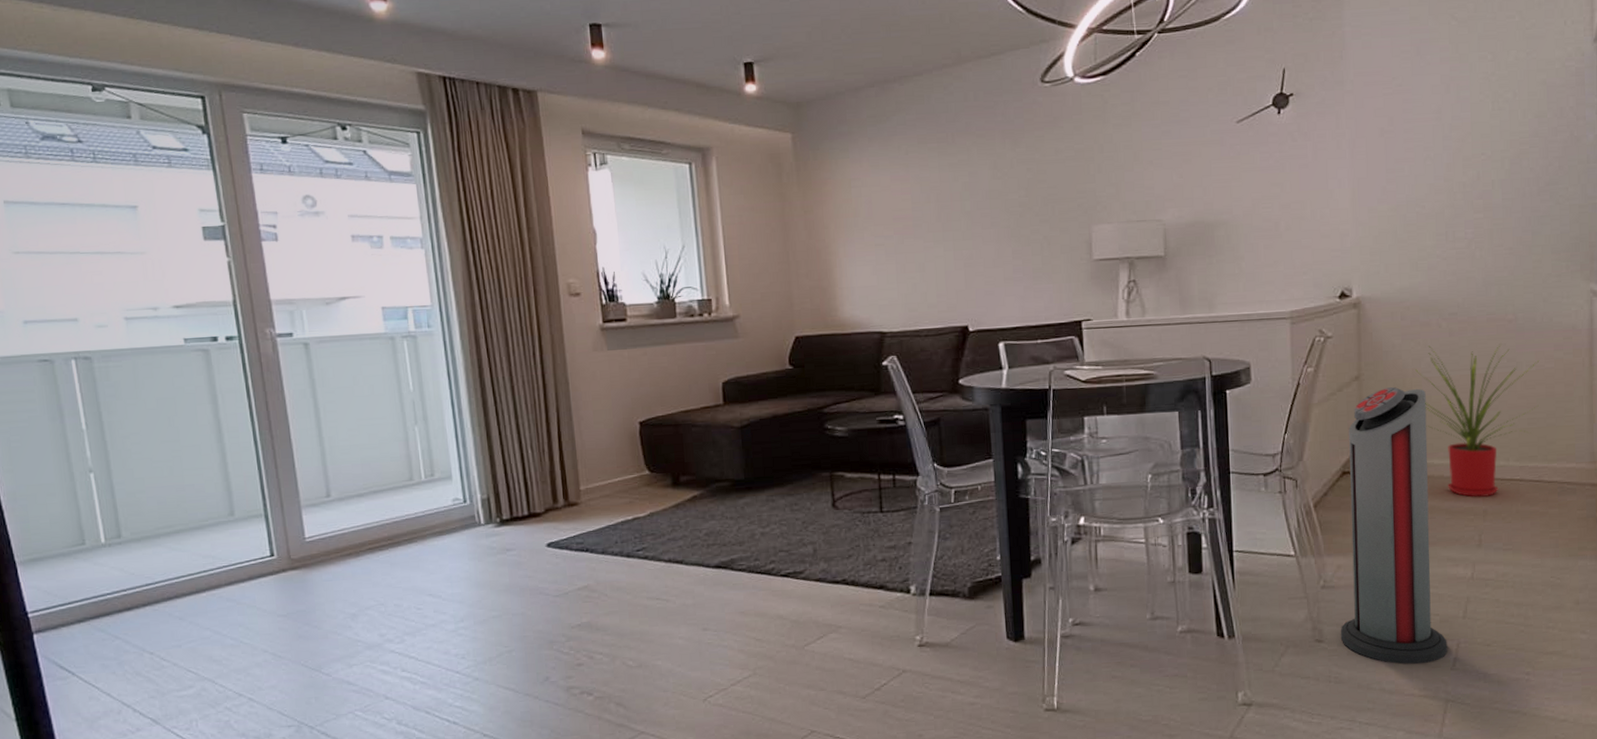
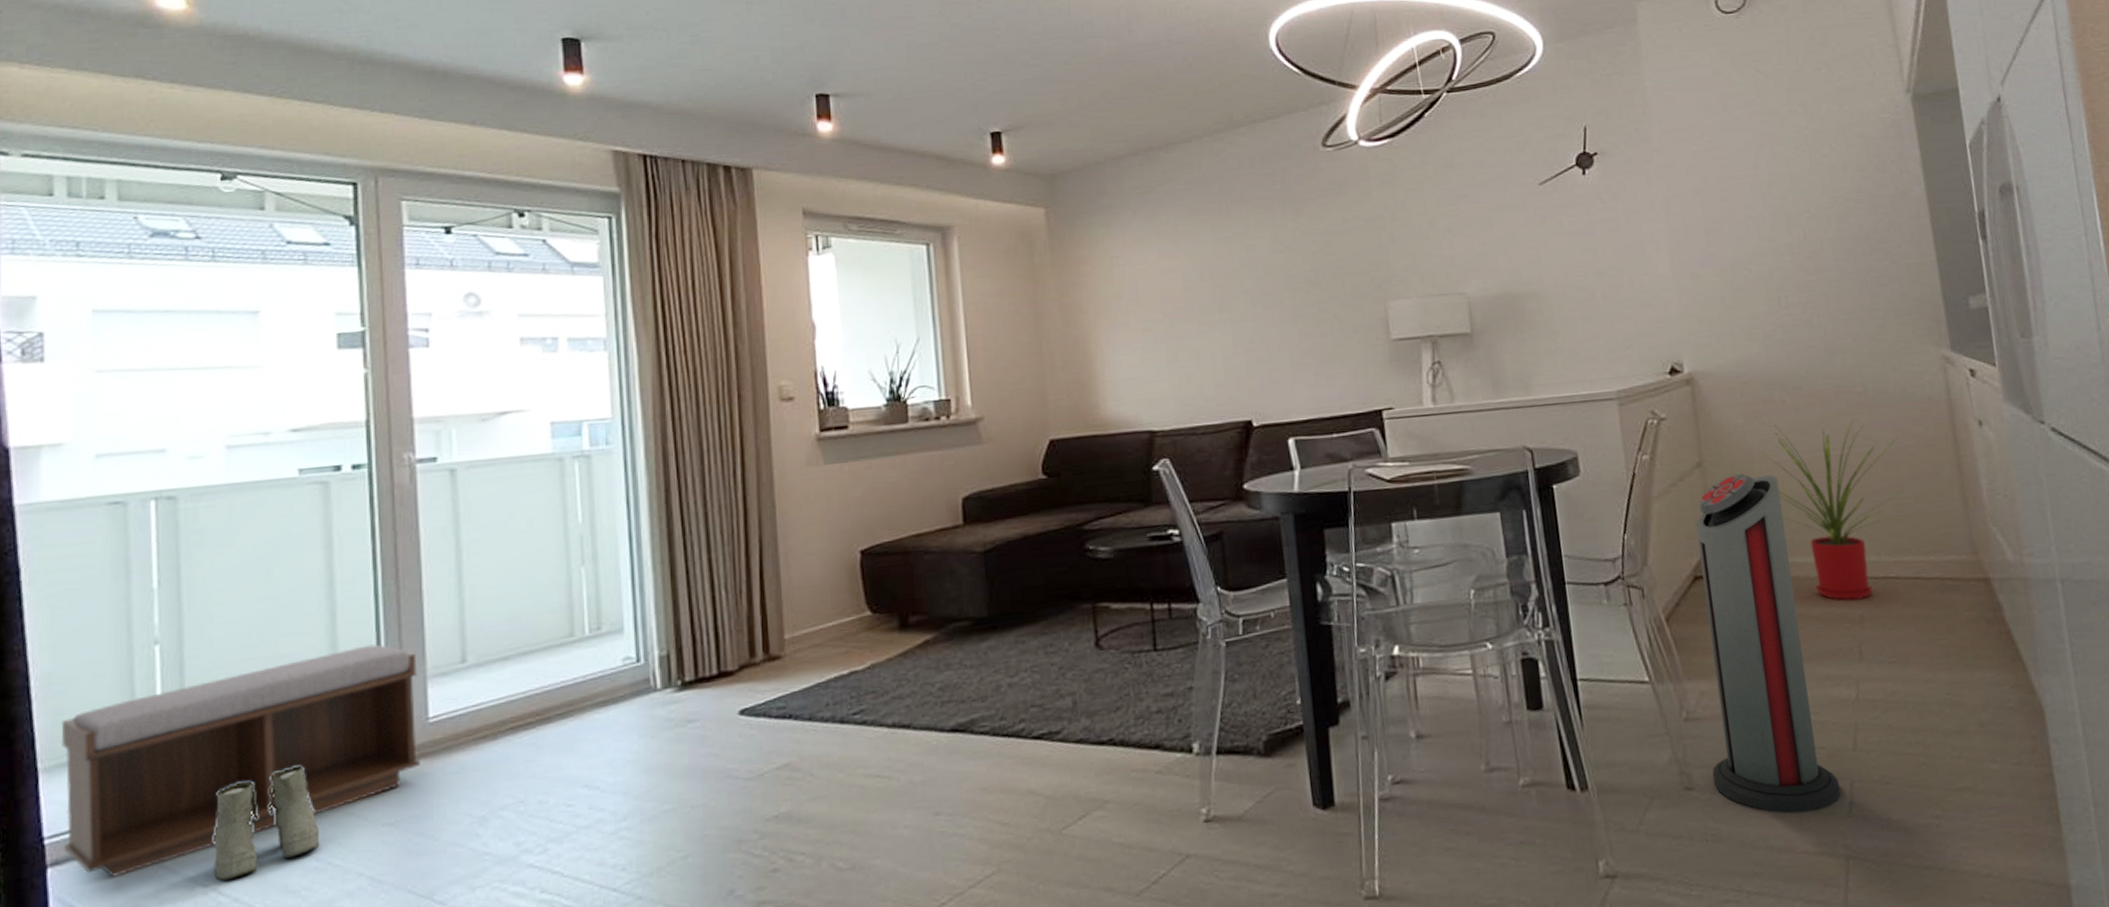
bench: none [27,480,302,643] -> present [60,644,420,877]
boots: none [152,570,233,650] -> present [214,766,320,881]

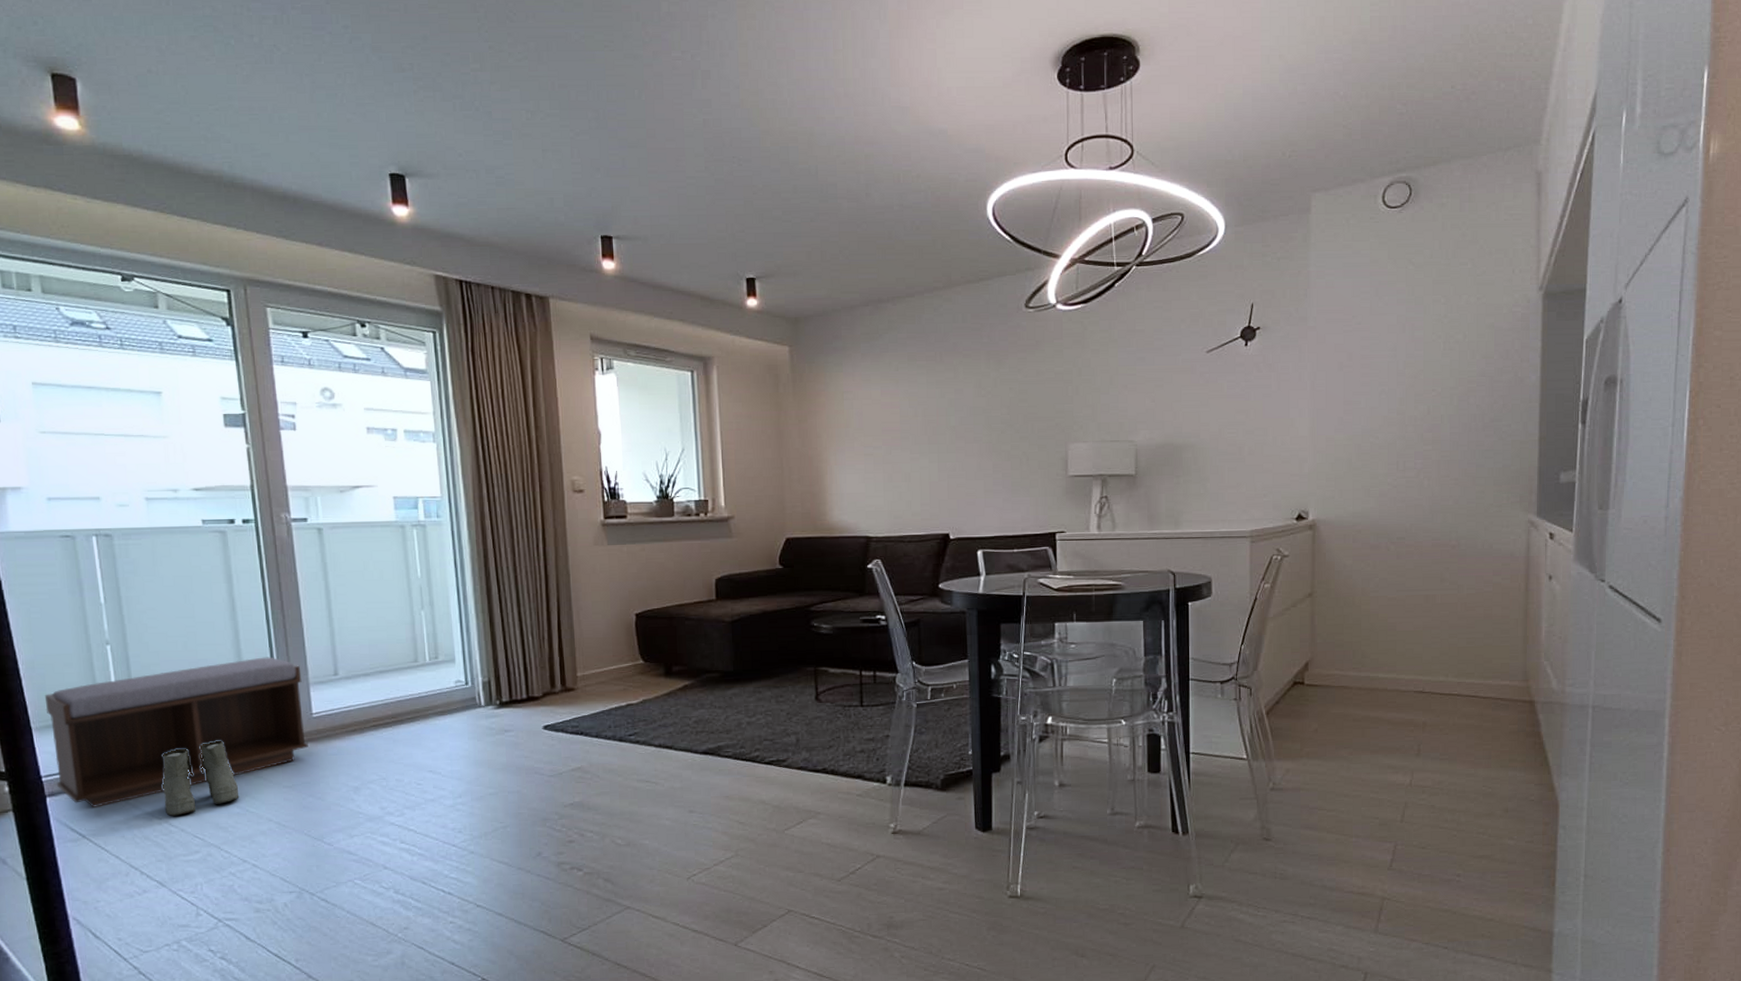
air purifier: present [1696,474,1841,814] -> none [1286,605,1385,864]
house plant: present [1763,420,1905,601] -> none [1365,567,1480,711]

